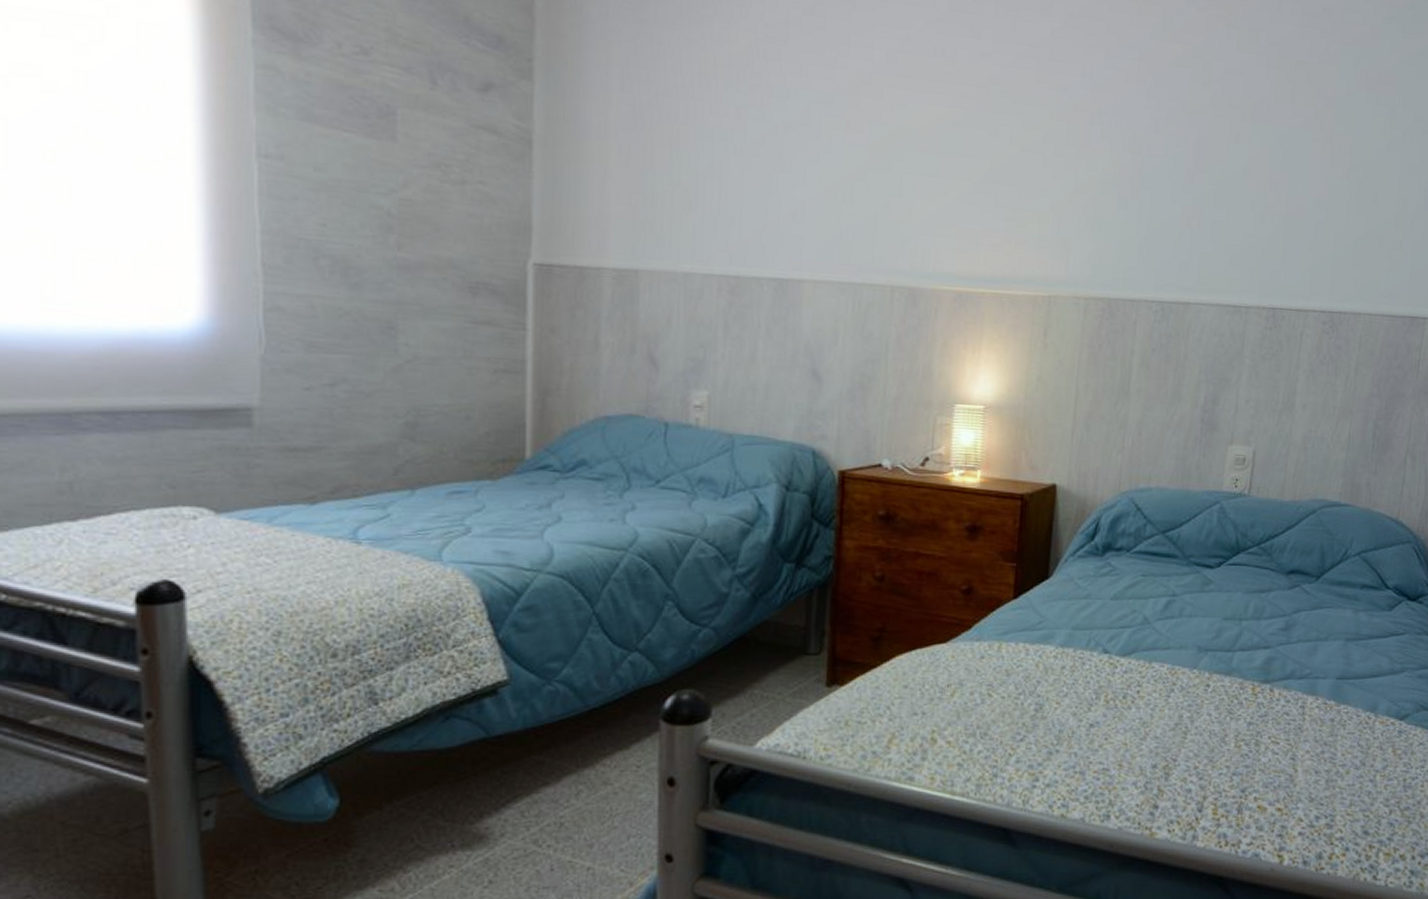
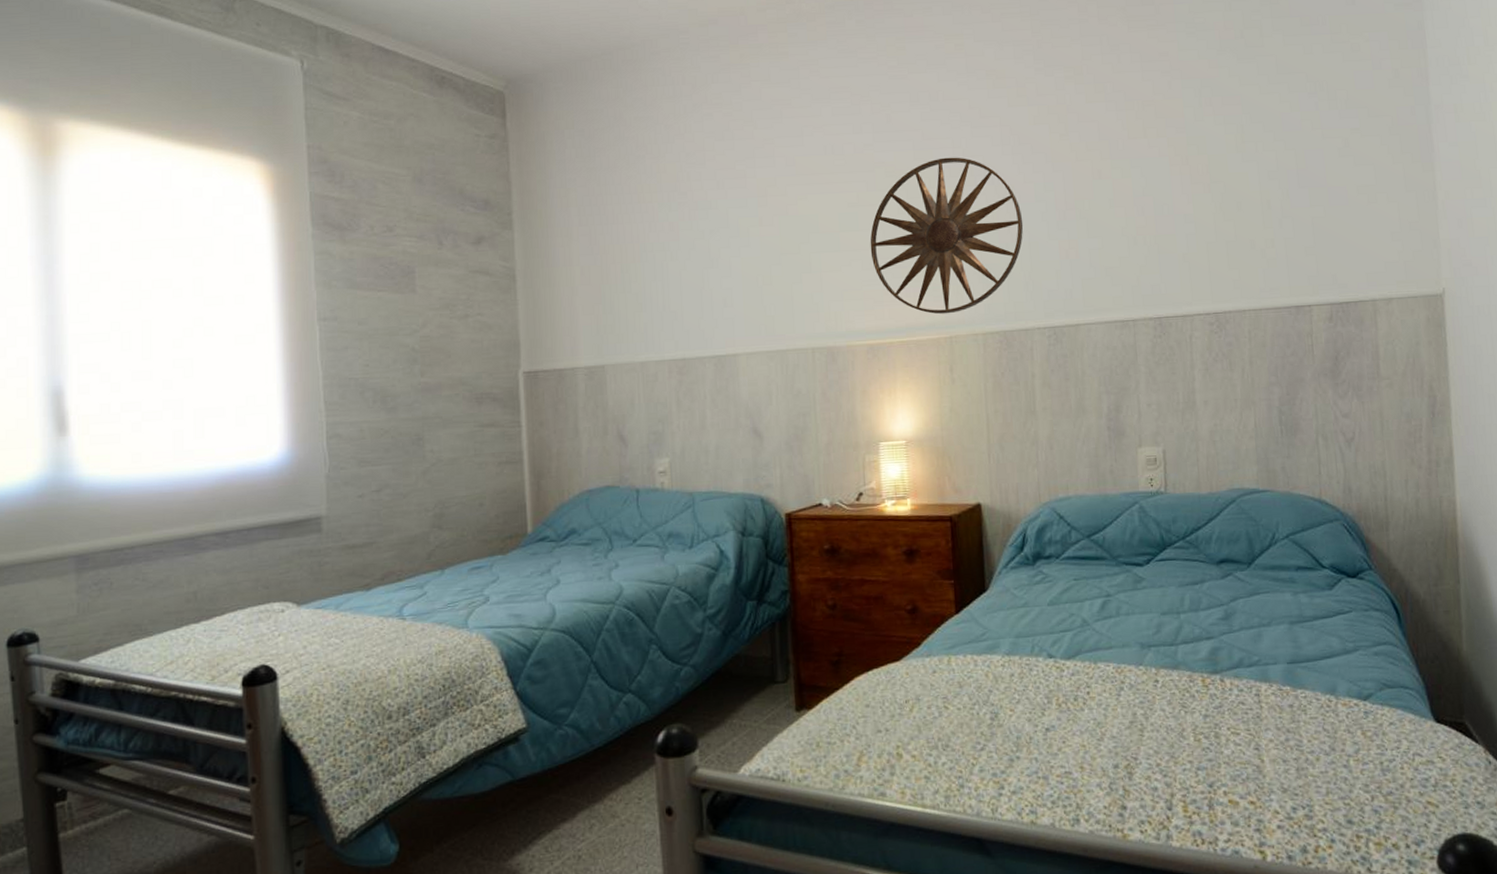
wall art: none [972,85,1148,270] -> present [870,157,1024,315]

